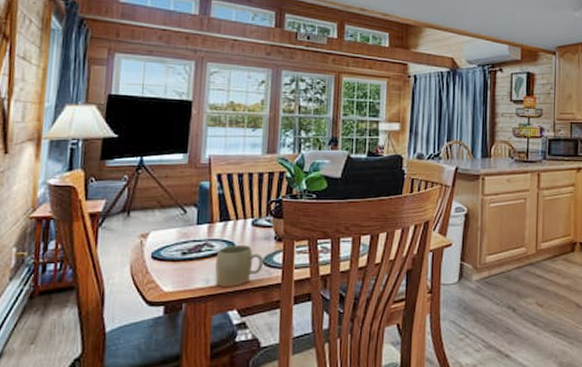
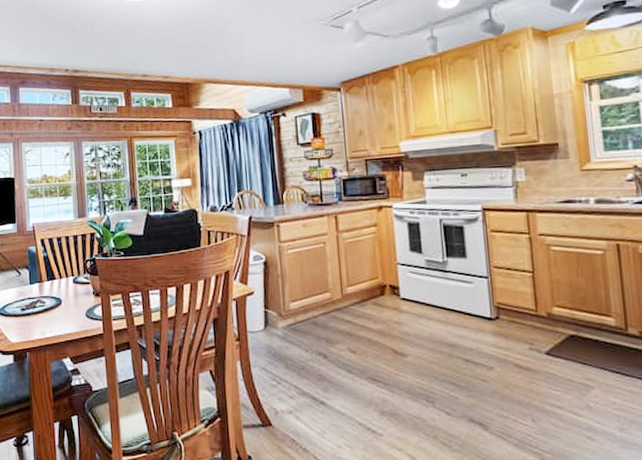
mug: present [215,244,264,287] -> none [48,300,87,337]

